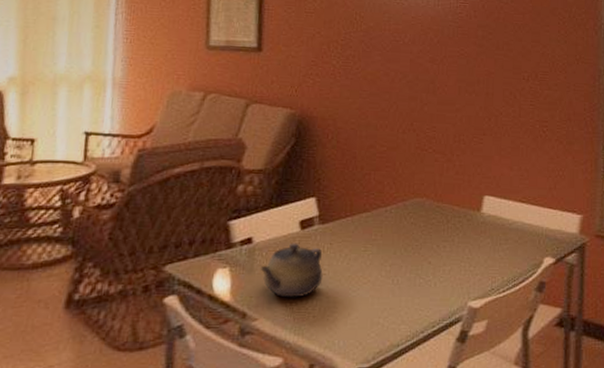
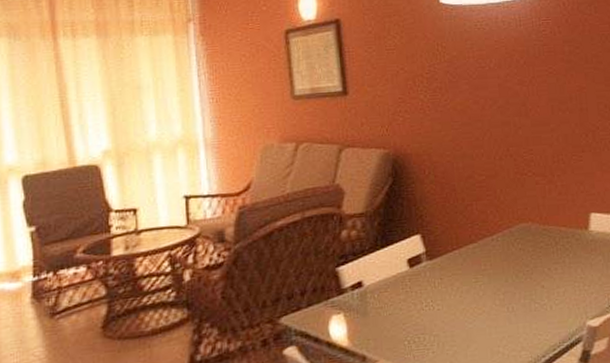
teapot: present [259,242,323,298] -> none [372,281,437,337]

